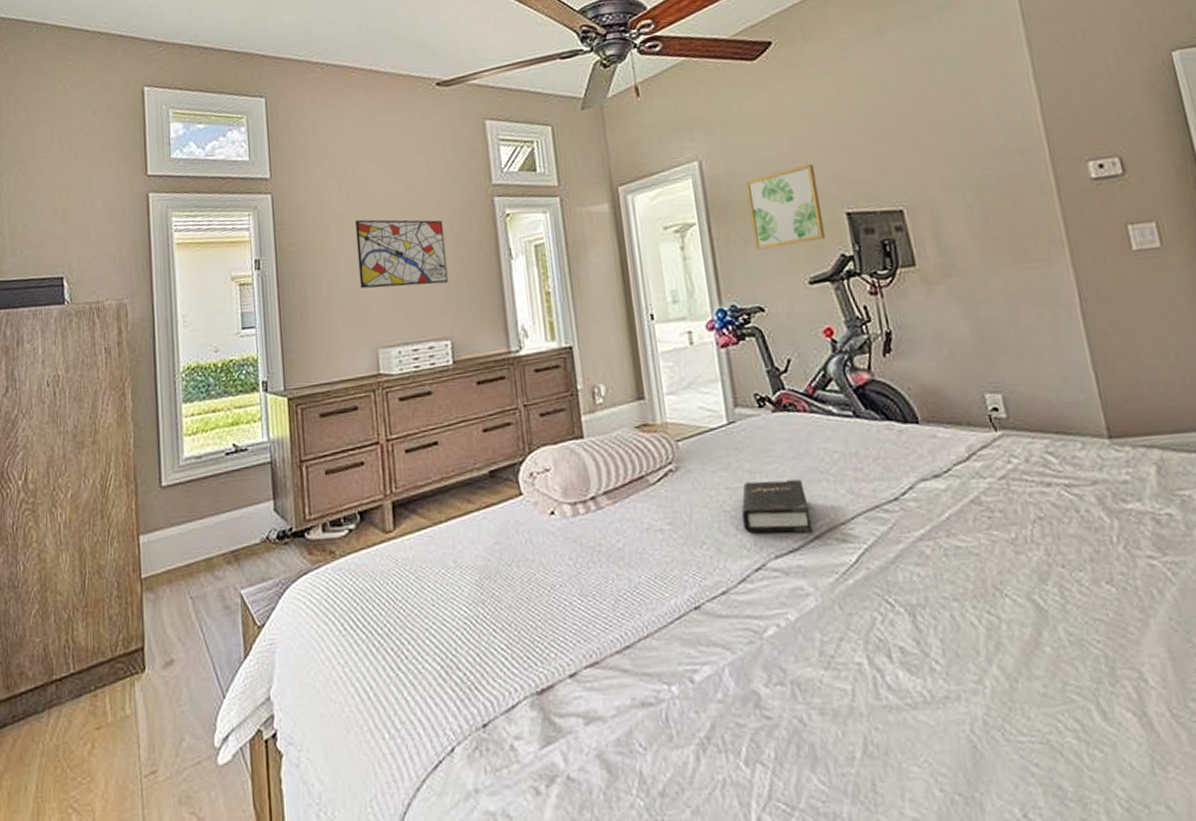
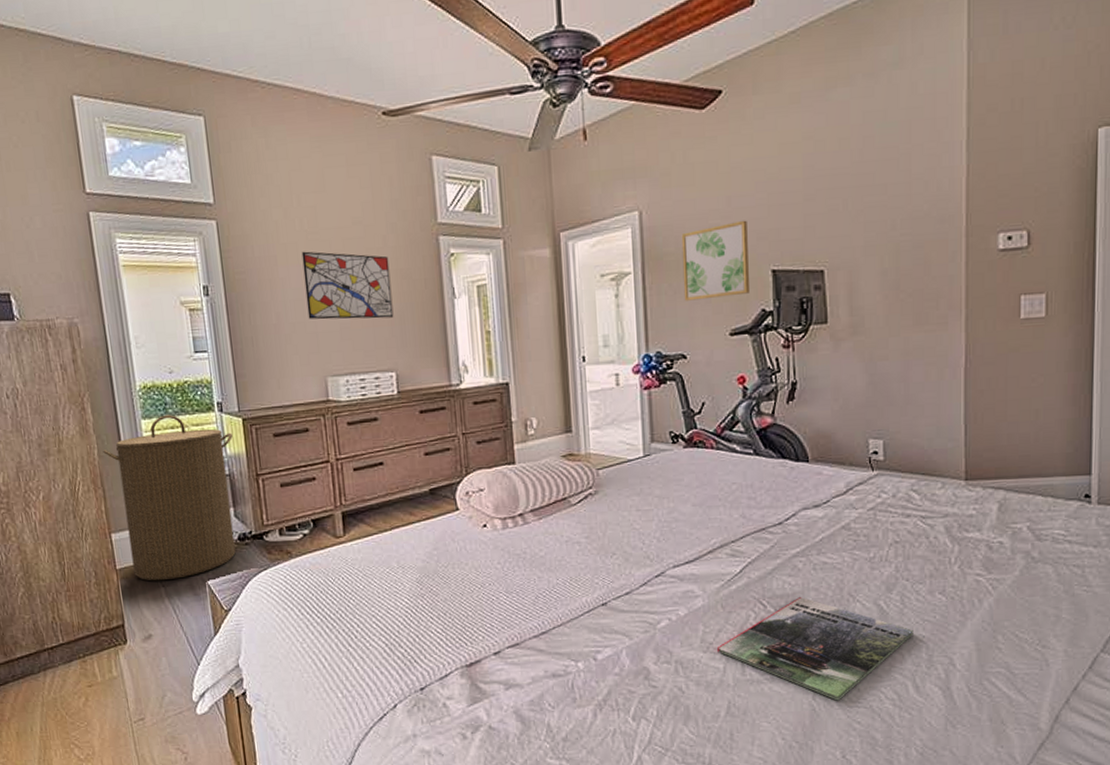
laundry hamper: none [139,397,276,592] -> present [103,415,236,581]
hardback book: present [742,479,812,533] -> none [649,505,707,548]
magazine: none [841,592,1085,734] -> present [718,597,914,701]

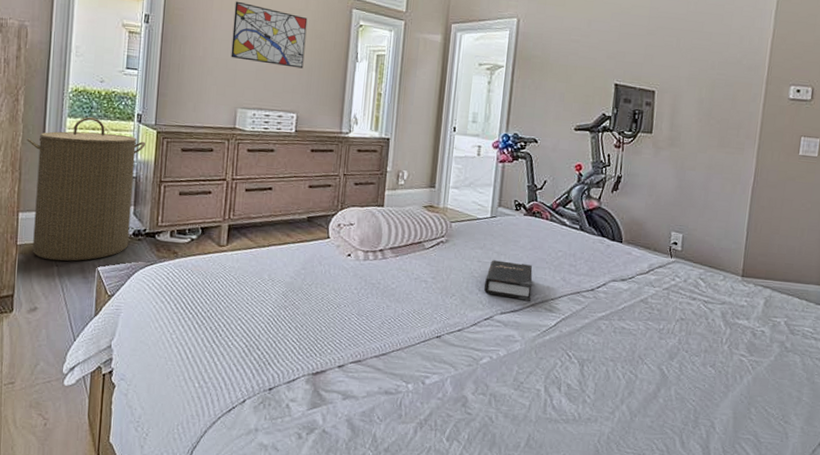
hardback book: none [649,505,707,548] -> present [484,260,533,301]
wall art: present [681,220,749,301] -> none [542,40,601,99]
magazine: present [718,597,914,701] -> none [526,354,686,446]

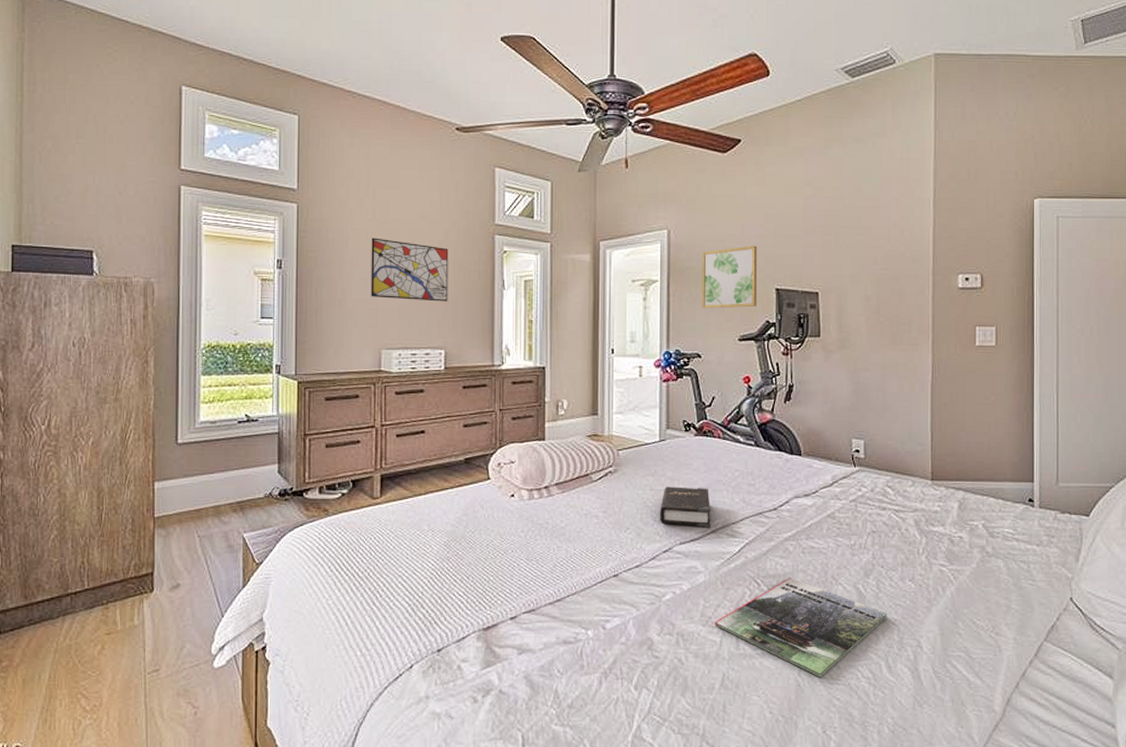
laundry hamper: present [27,117,145,261] -> none [159,373,286,531]
magazine: none [526,354,686,446] -> present [715,578,887,677]
wall art: none [542,40,601,99] -> present [701,245,757,309]

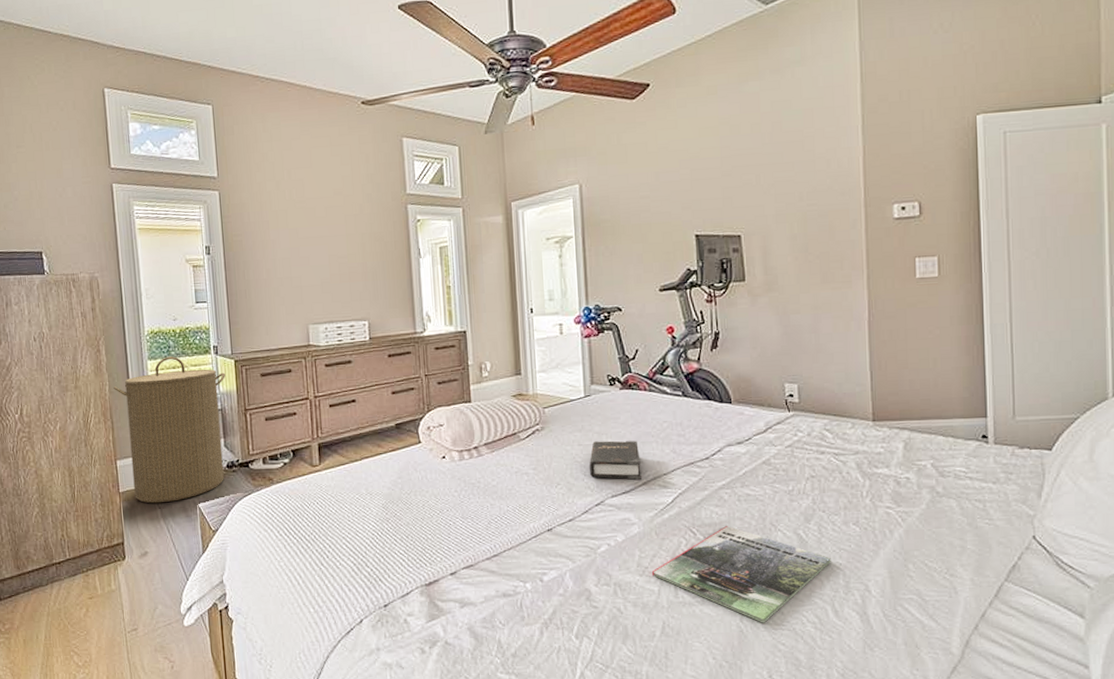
laundry hamper: none [159,373,286,531] -> present [113,356,225,504]
wall art: present [371,237,449,302] -> none [290,217,368,275]
wall art: present [701,245,757,309] -> none [616,192,676,261]

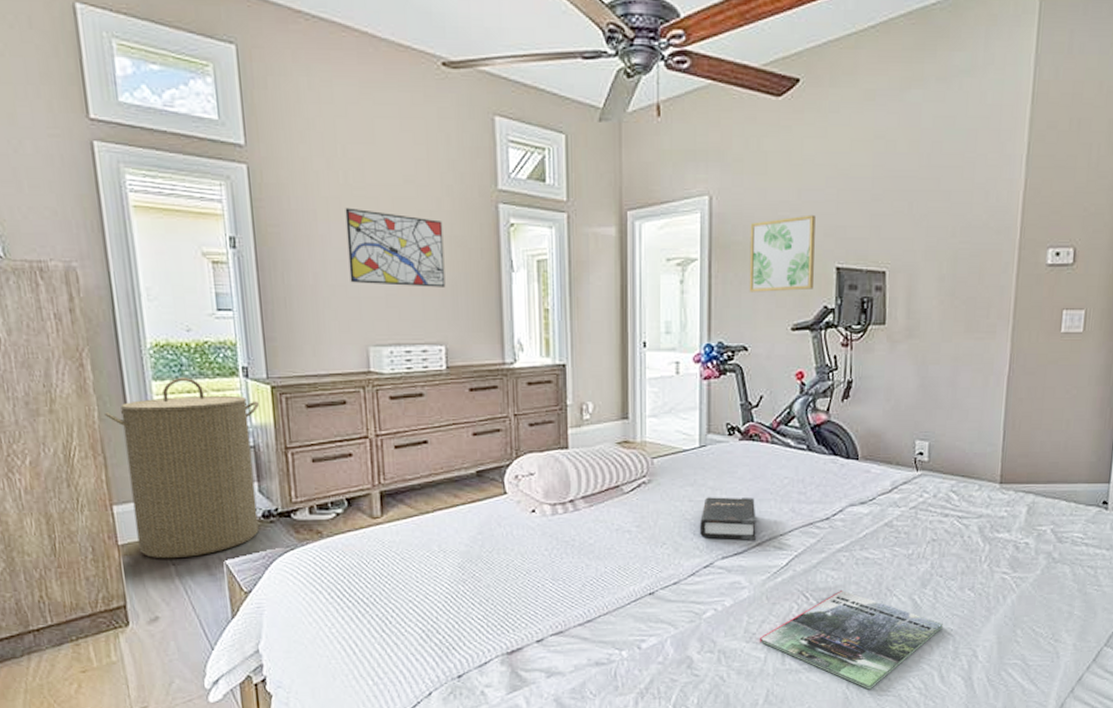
wall art: none [290,217,368,275] -> present [345,207,446,287]
wall art: none [616,192,676,261] -> present [749,214,816,292]

